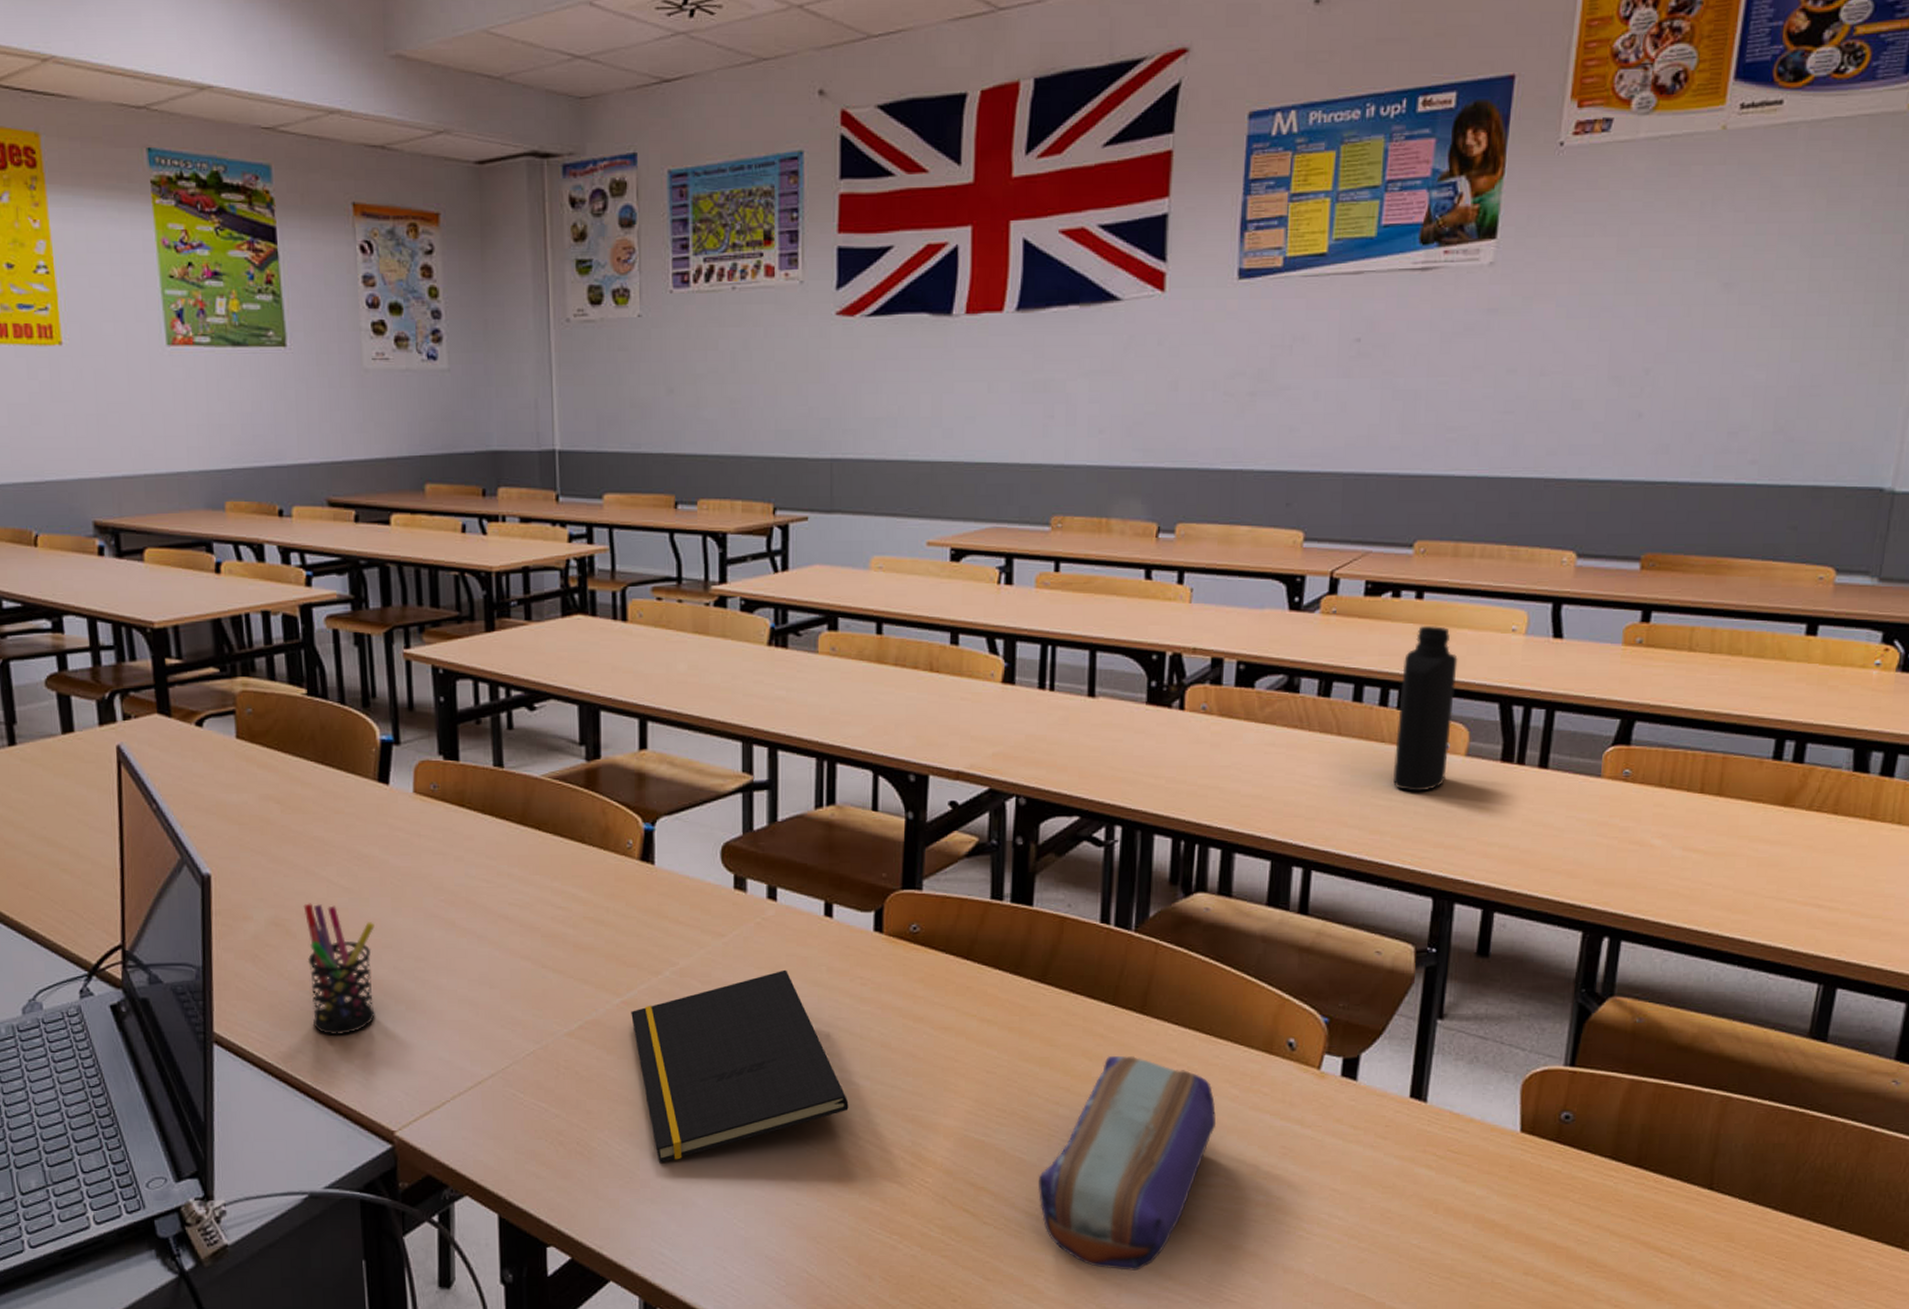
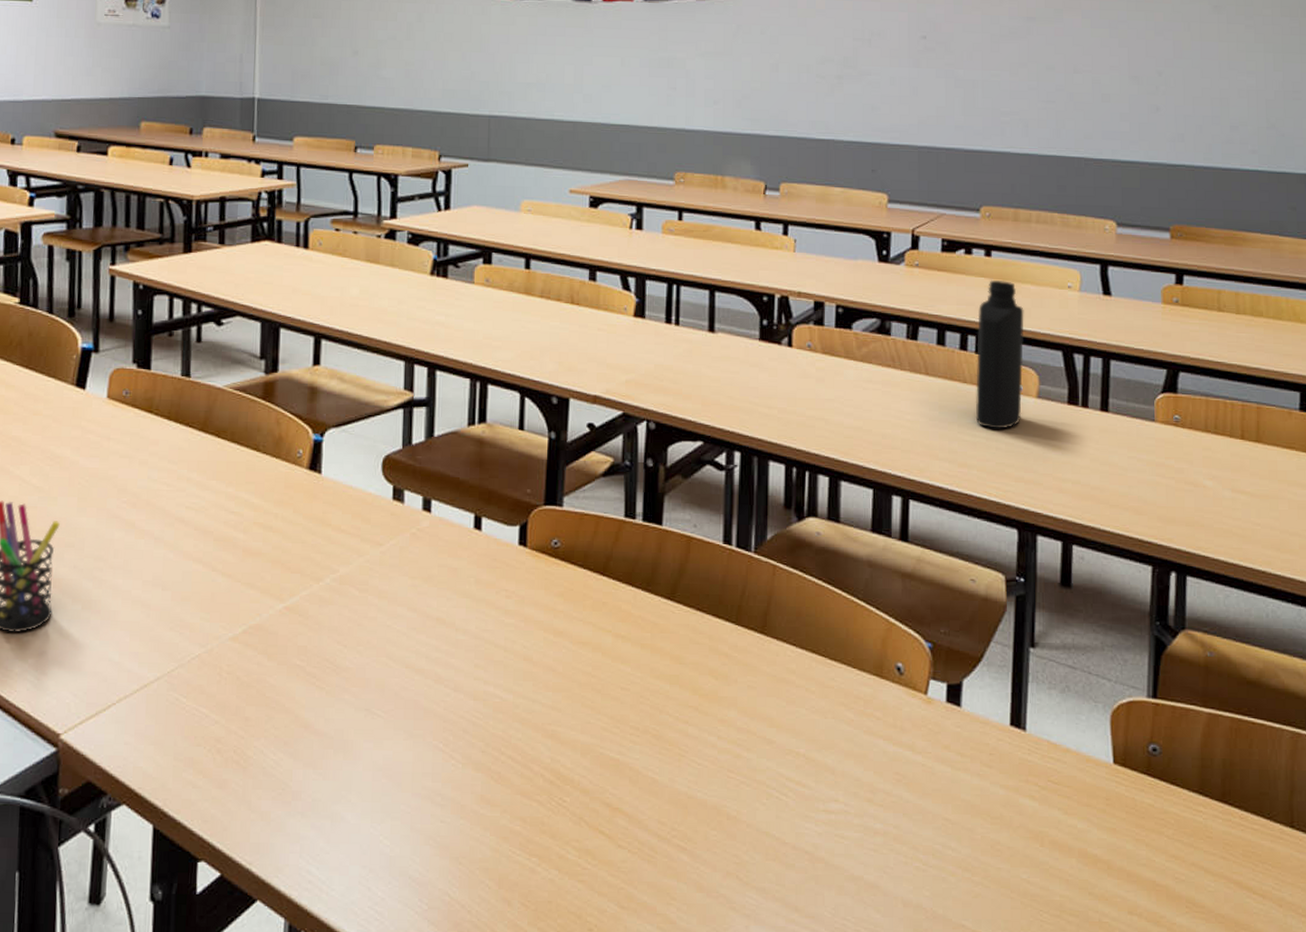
notepad: present [631,969,849,1163] -> none [292,580,492,774]
pencil case: present [1037,1055,1216,1271] -> none [669,675,834,901]

